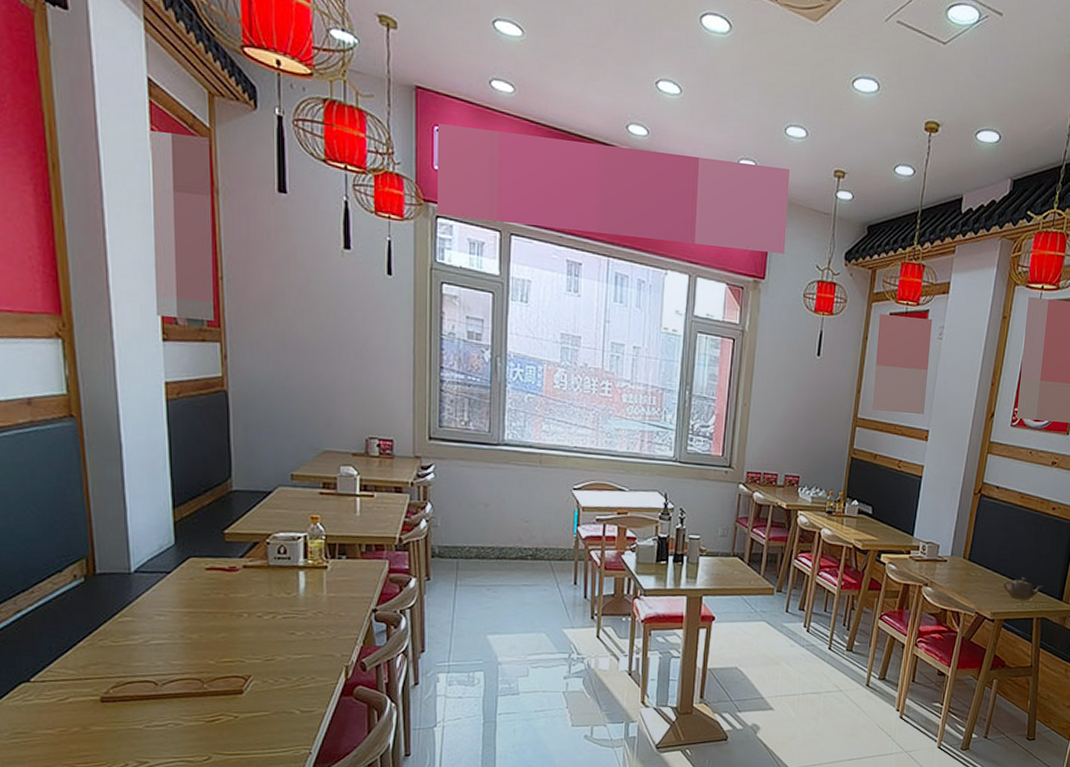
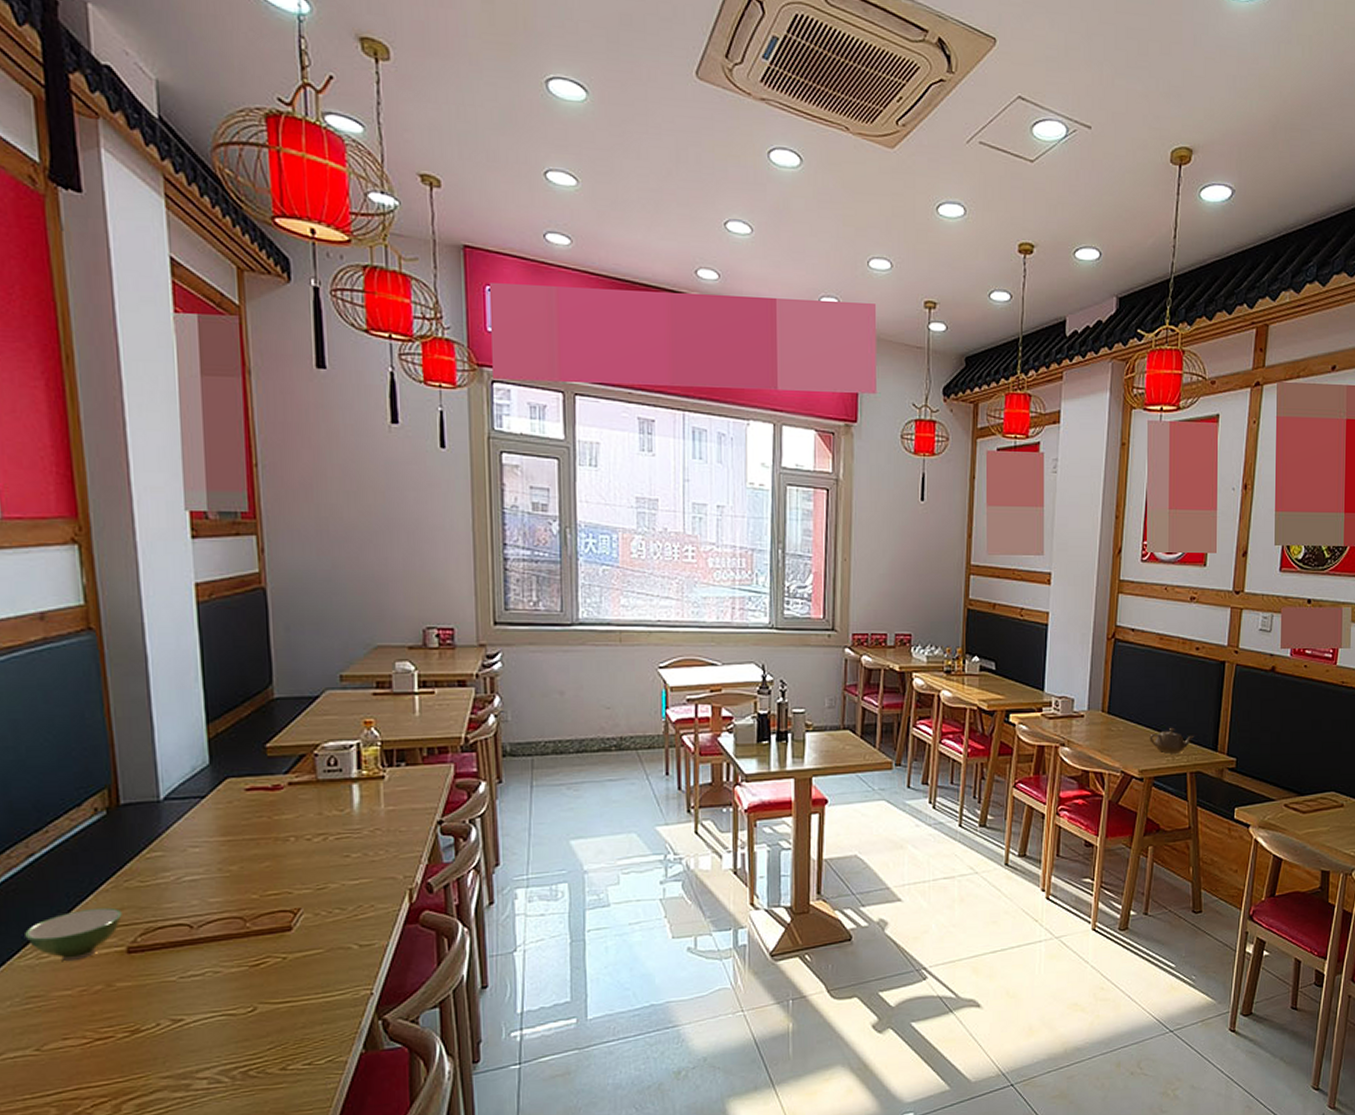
bowl: none [13,661,97,706] -> present [25,907,122,962]

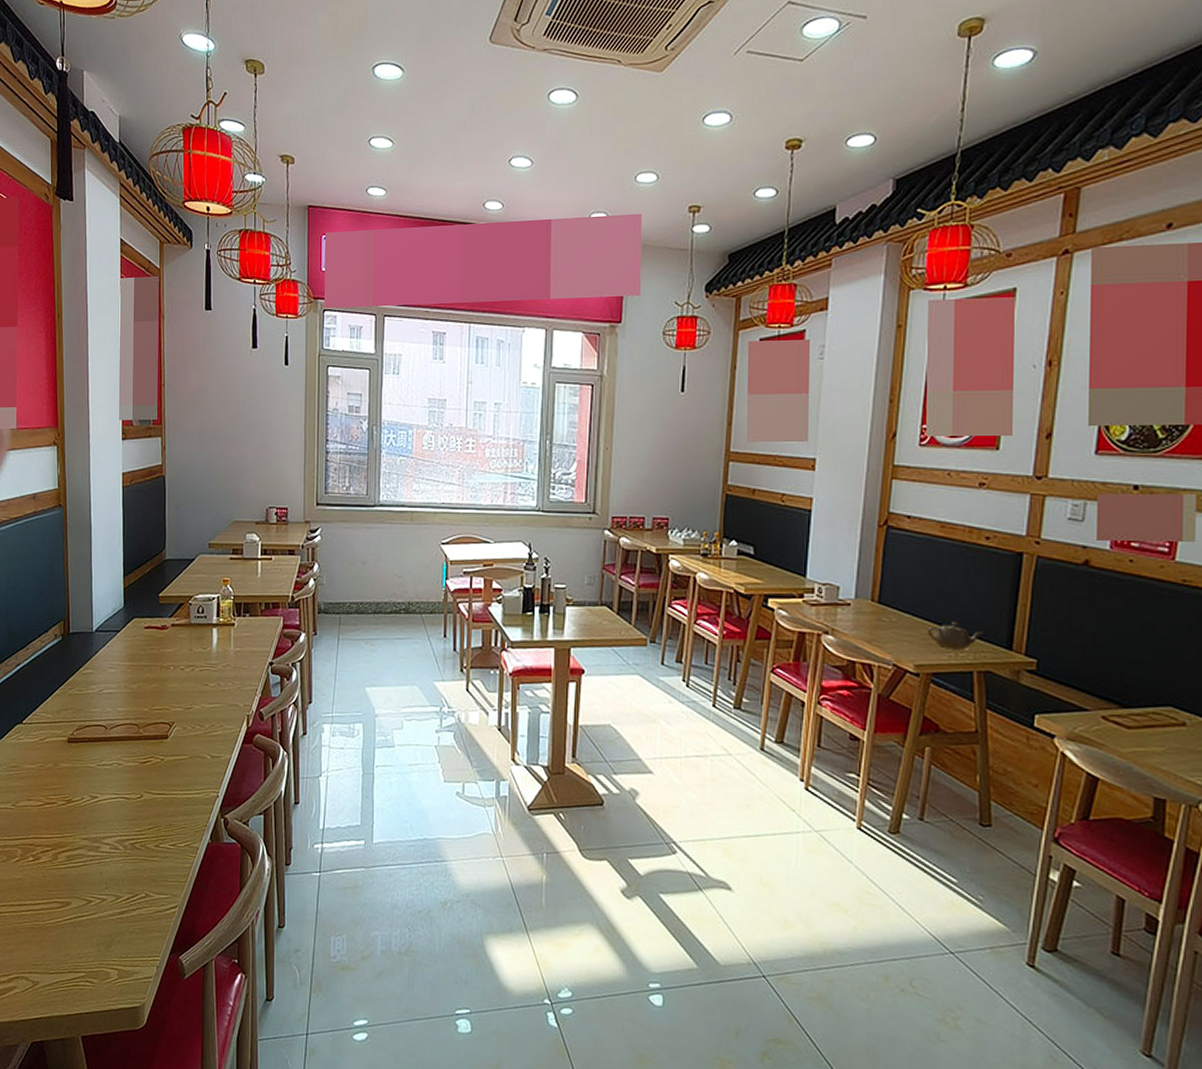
bowl: present [25,907,122,962] -> none [12,706,66,744]

